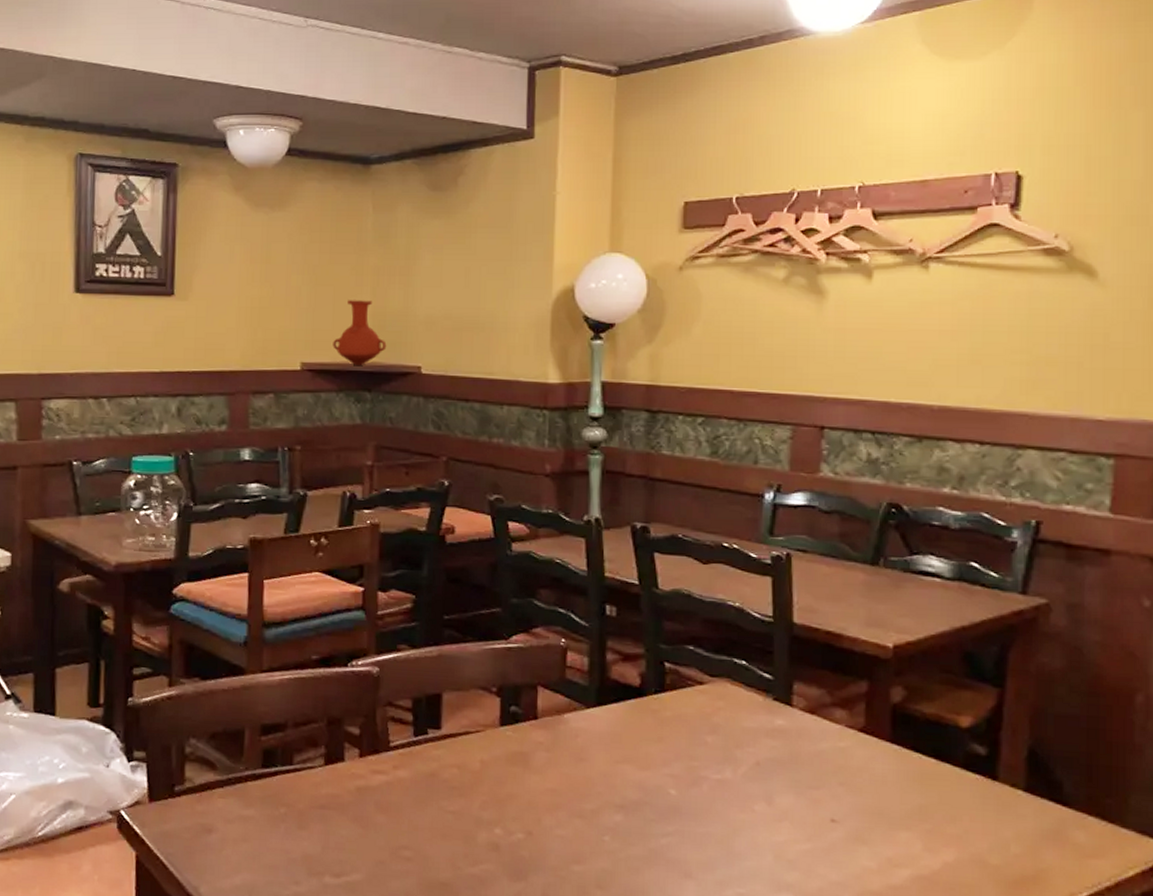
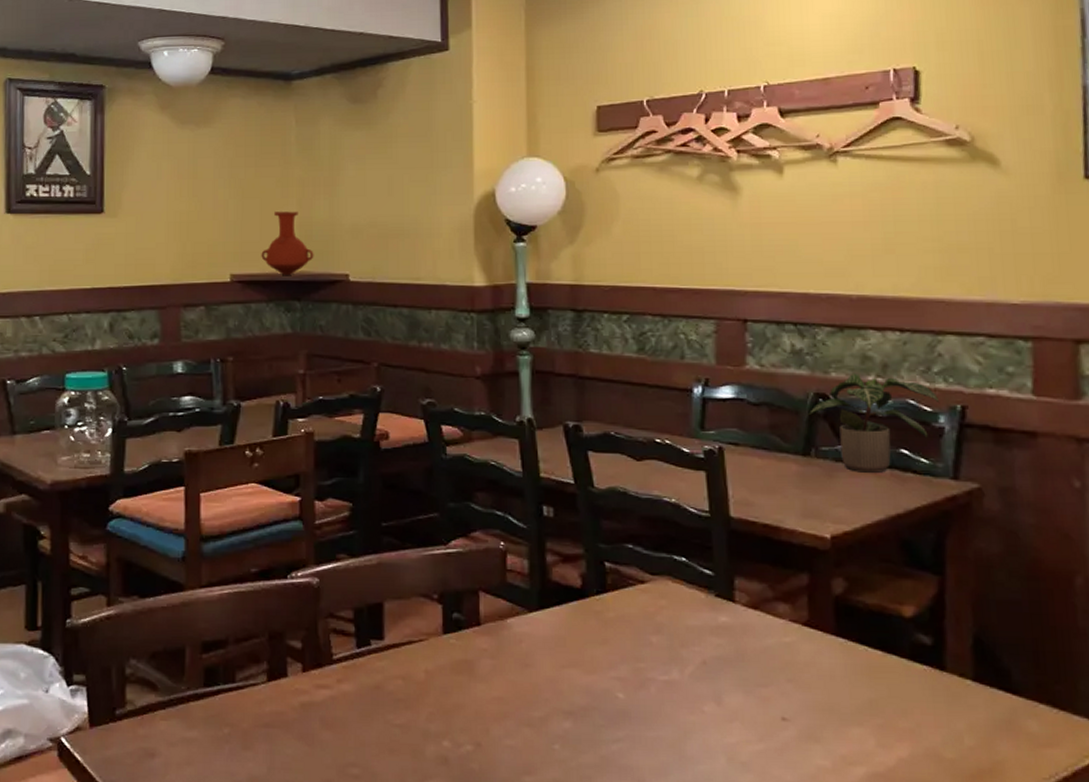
potted plant: none [879,484,1015,586] -> present [808,373,940,474]

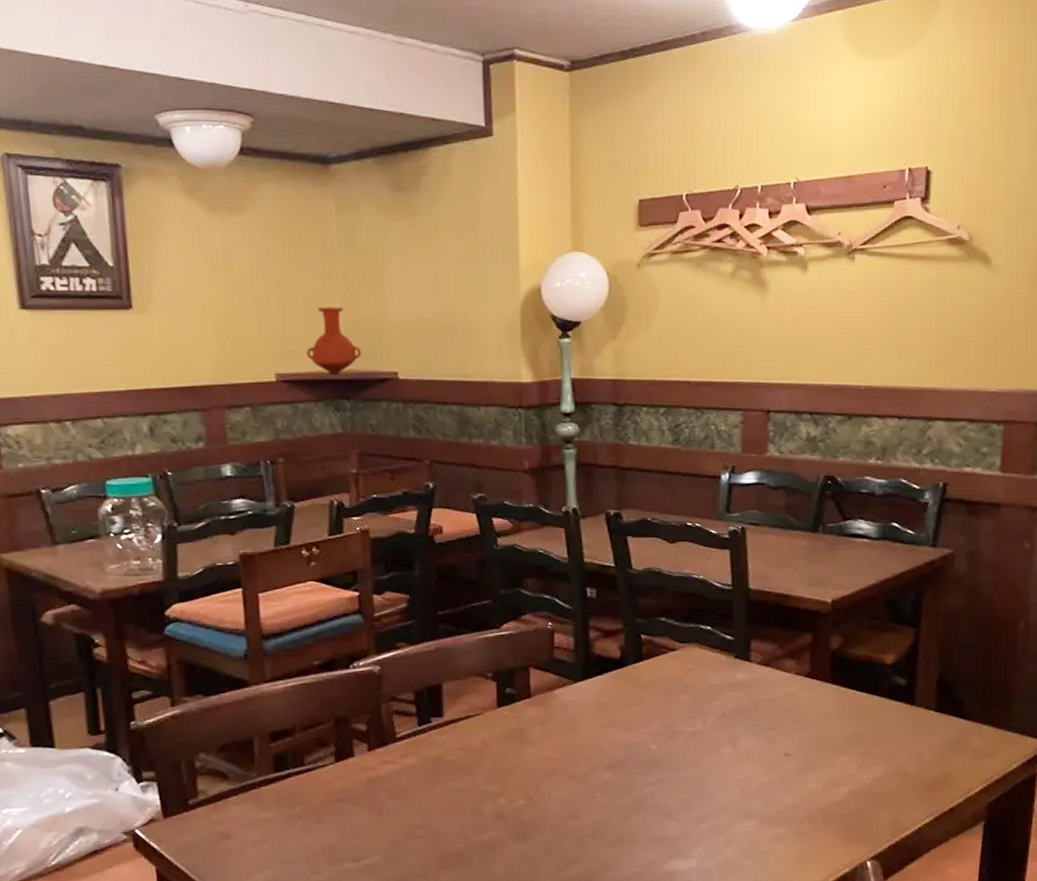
potted plant: present [808,373,940,474] -> none [818,456,927,546]

